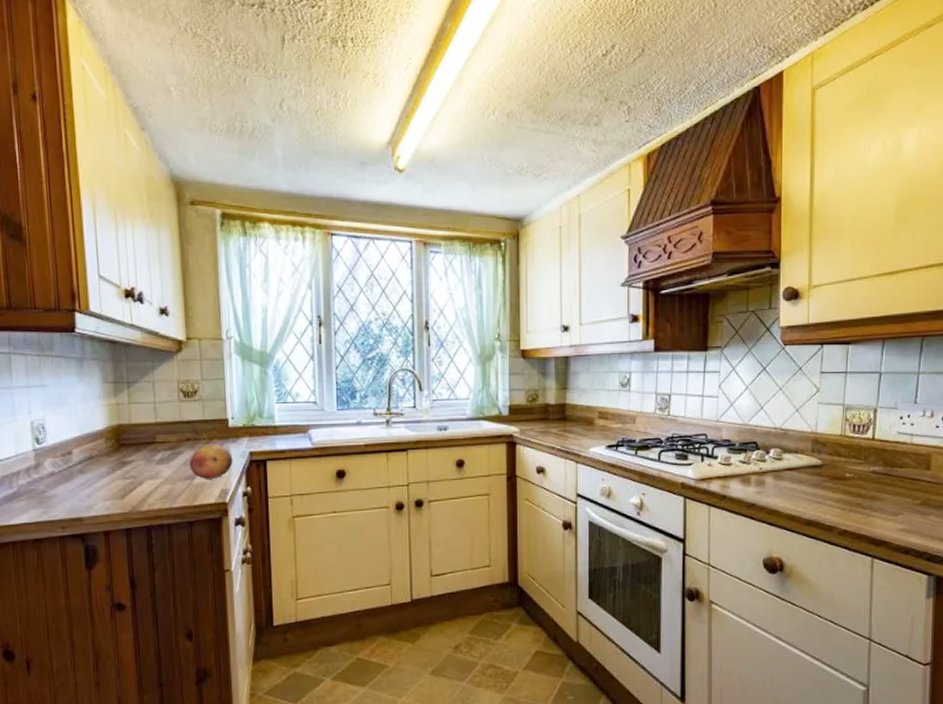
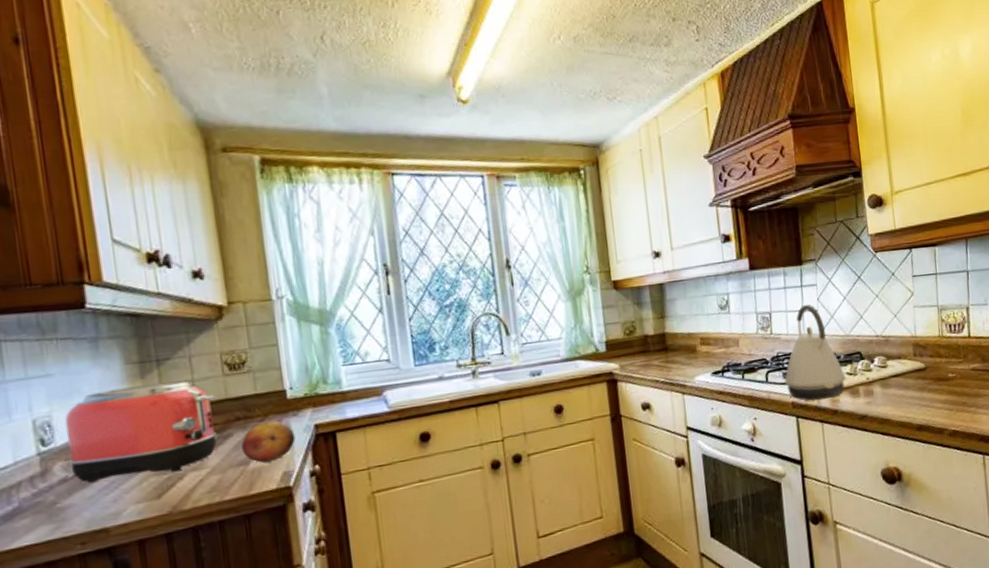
toaster: none [54,402,171,479] -> present [64,380,218,484]
kettle: none [676,389,739,484] -> present [784,304,846,401]

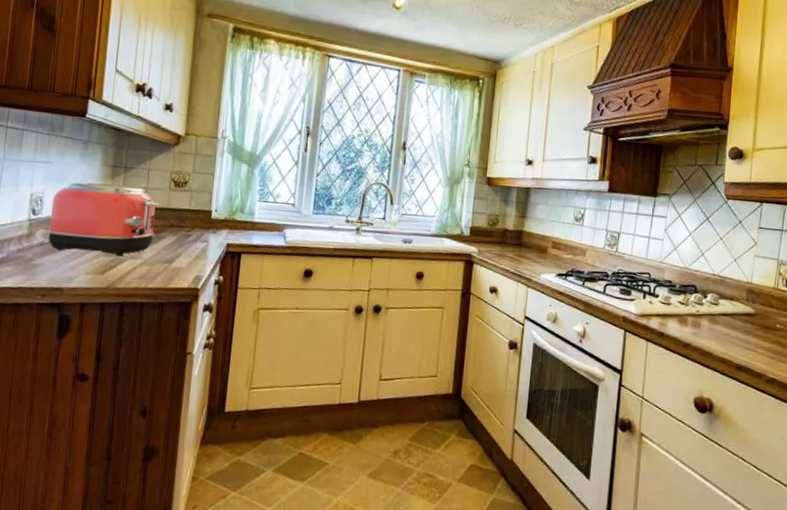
fruit: present [241,420,296,463] -> none [170,232,211,265]
kettle: present [784,304,846,401] -> none [620,232,678,322]

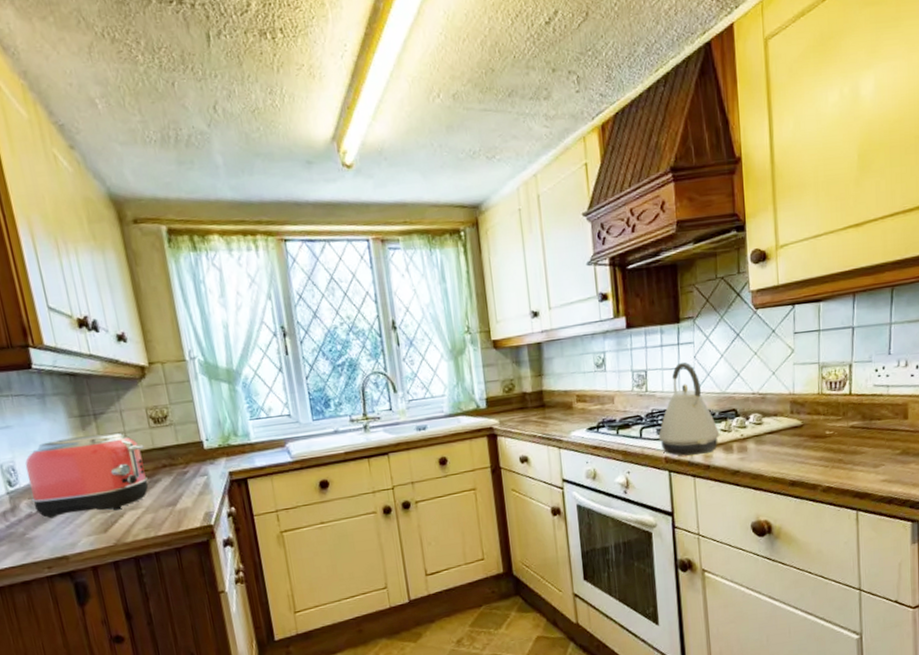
kettle: none [620,232,678,322] -> present [658,361,720,456]

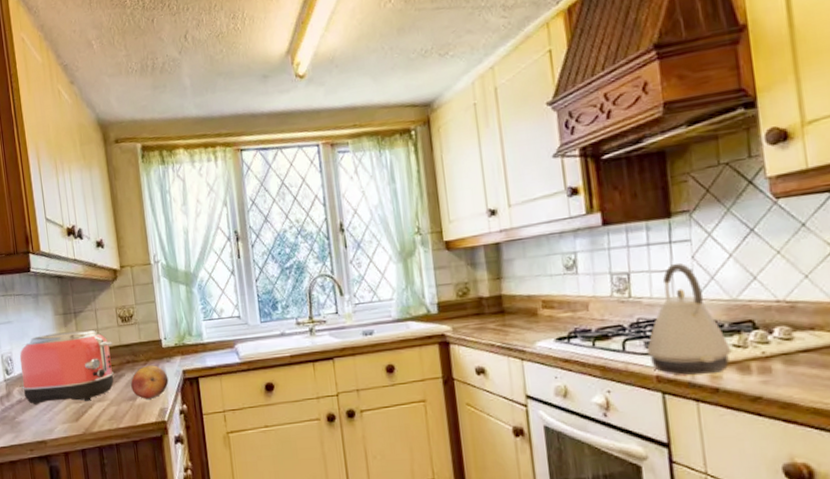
fruit: none [169,468,214,504] -> present [131,365,169,399]

